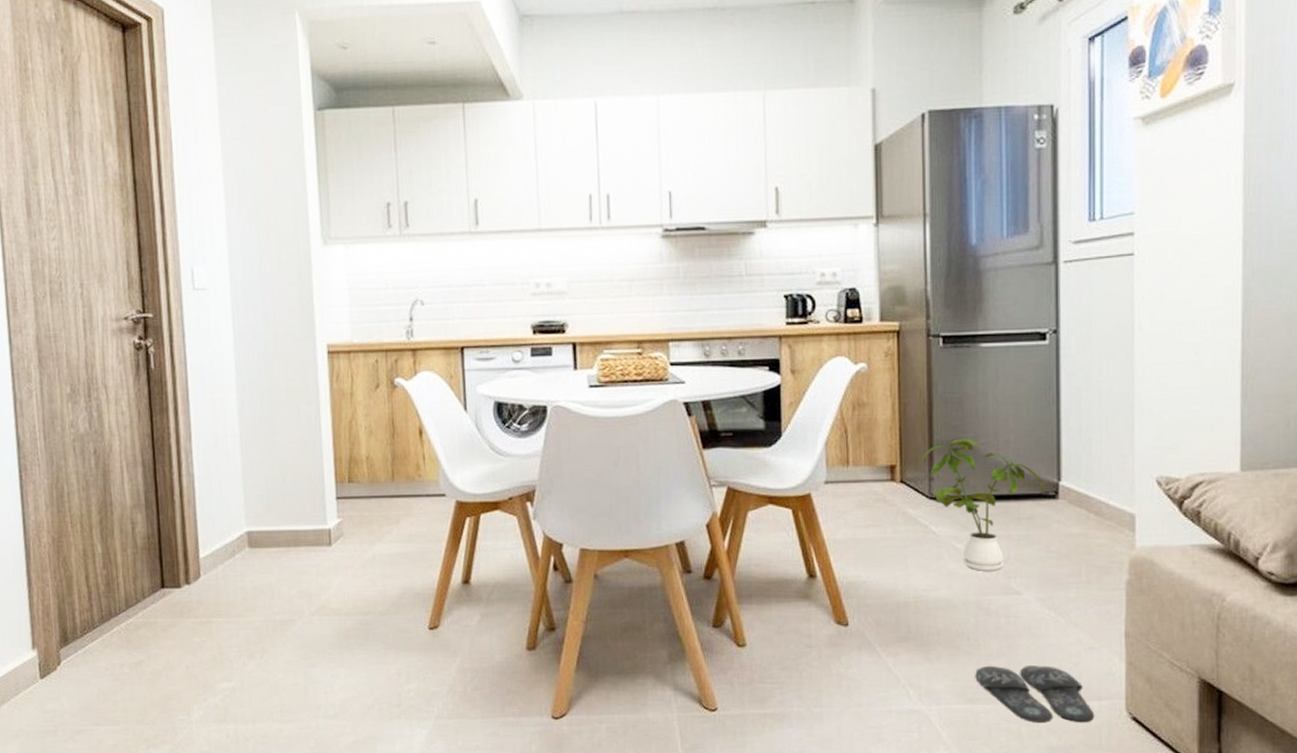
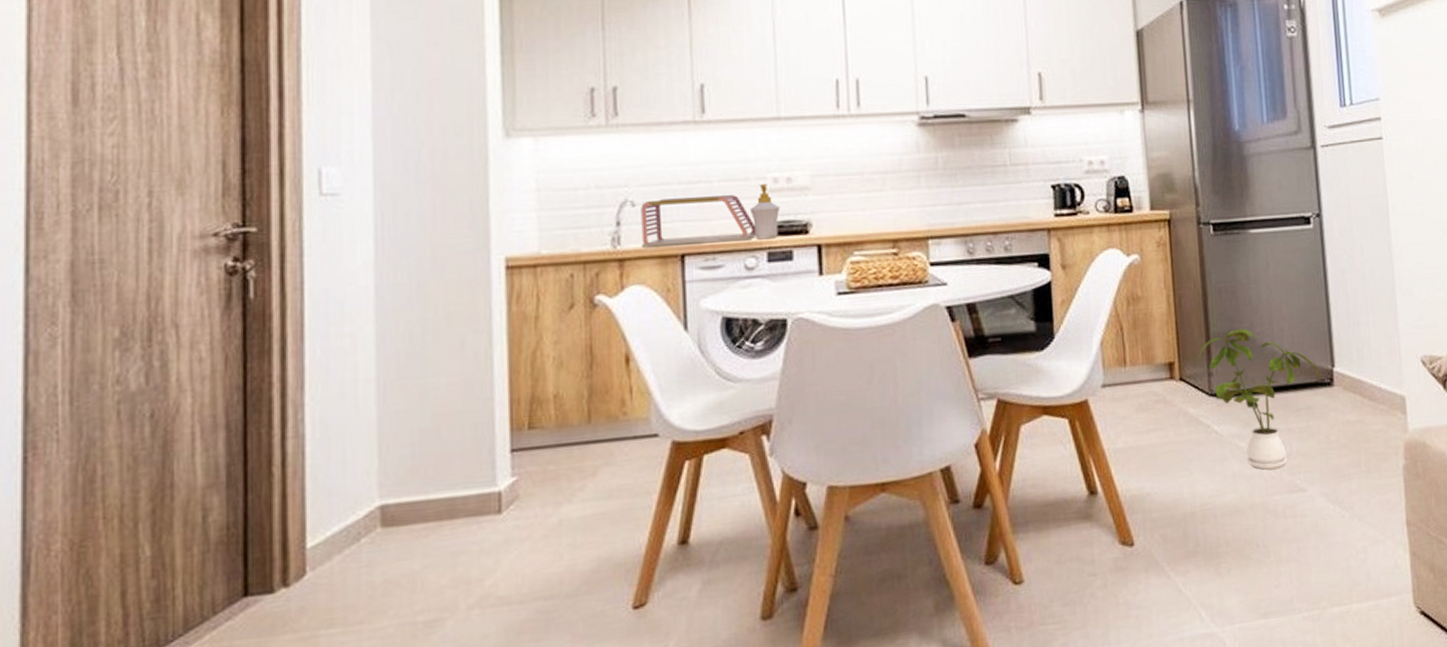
dish rack: none [428,297,522,340] -> present [641,195,757,248]
soap bottle: none [516,287,542,337] -> present [749,183,781,240]
slippers: present [975,664,1095,722] -> none [1267,566,1386,631]

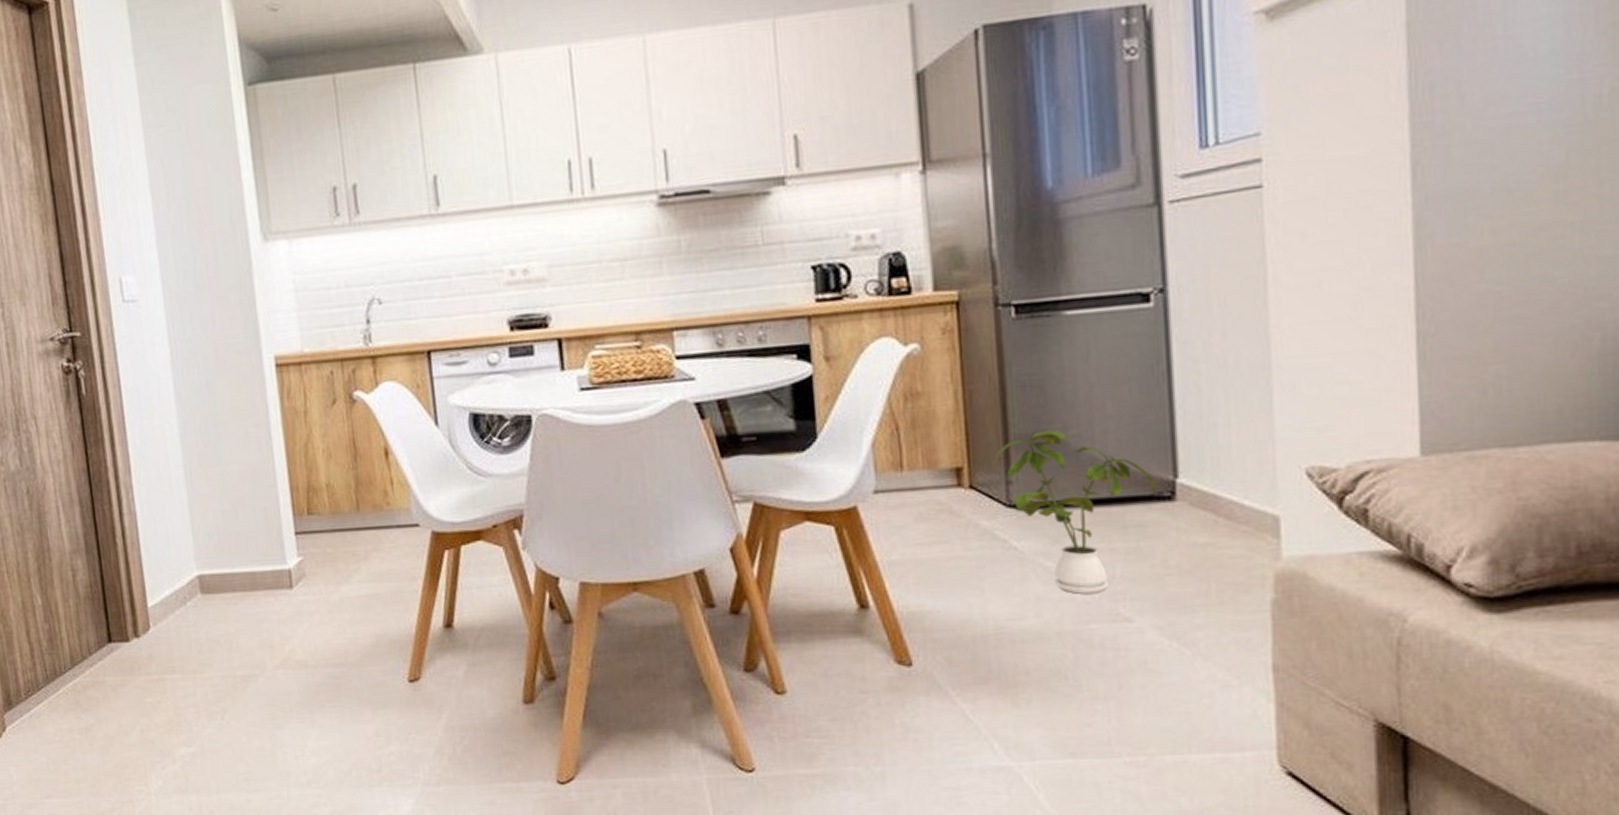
dish rack: present [641,195,757,248] -> none [387,289,497,345]
soap bottle: present [749,183,781,240] -> none [488,275,519,335]

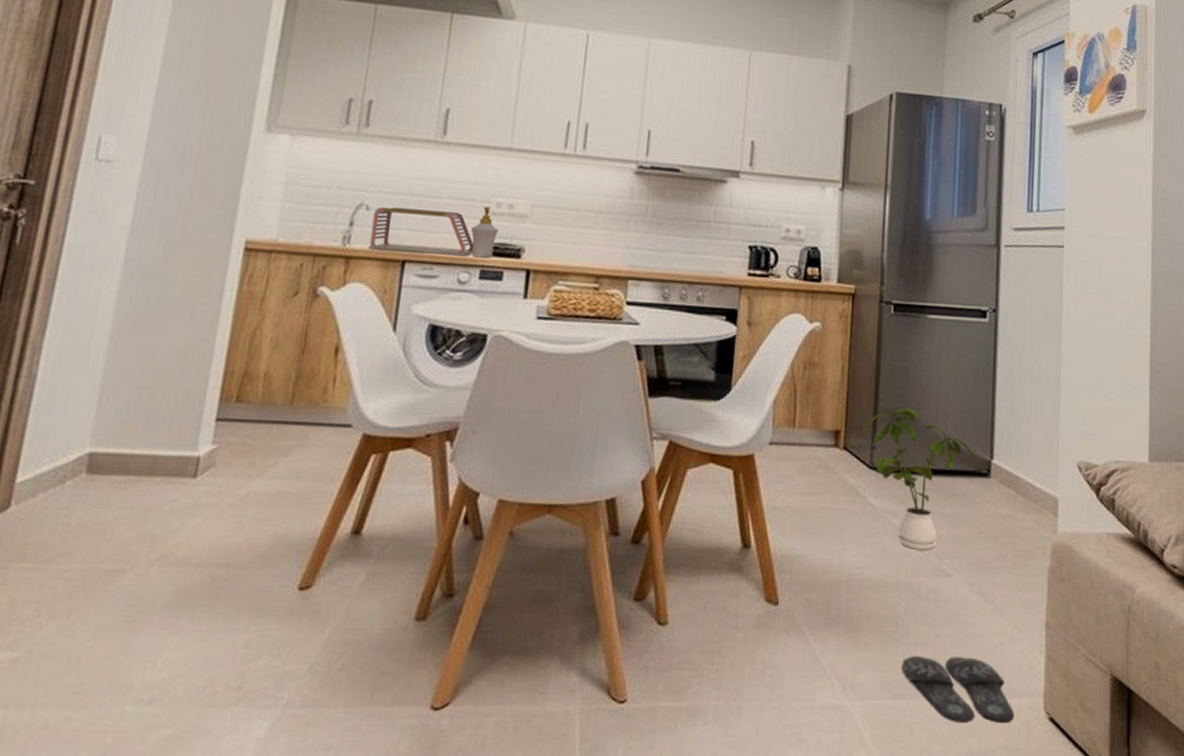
dish rack: none [387,289,497,345] -> present [369,207,474,257]
soap bottle: none [488,275,519,335] -> present [470,206,499,258]
slippers: none [1077,708,1237,780] -> present [901,655,1015,722]

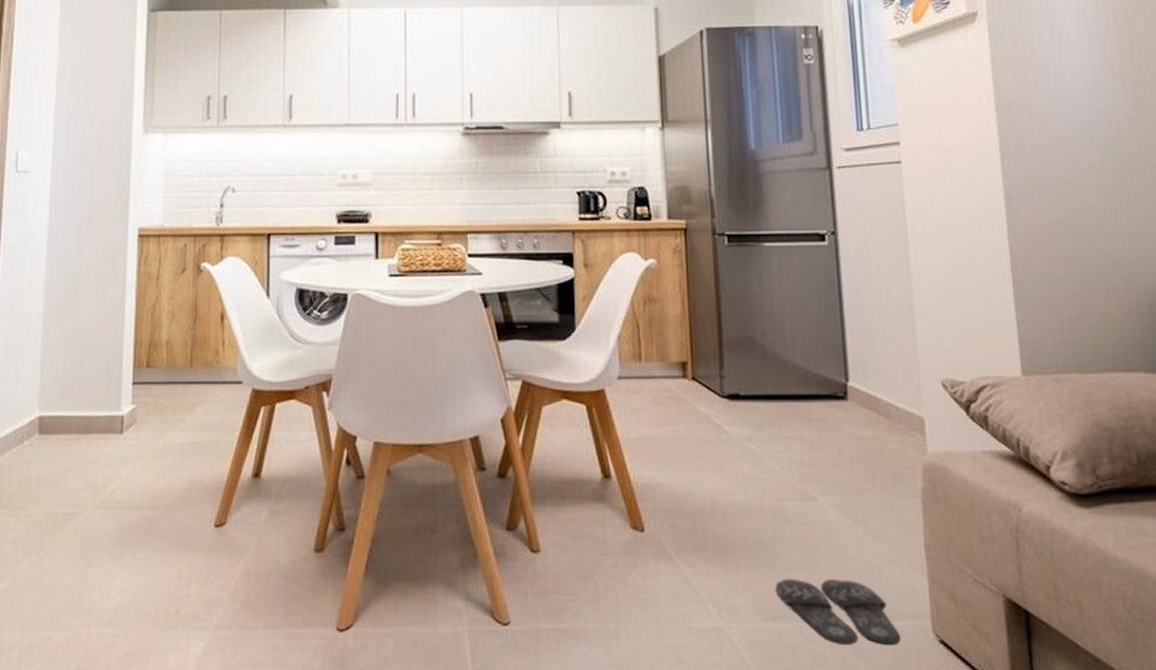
dish rack: present [369,207,474,257] -> none [238,187,327,226]
soap bottle: present [470,206,499,258] -> none [322,178,347,225]
house plant: present [863,408,978,550] -> none [710,336,834,474]

